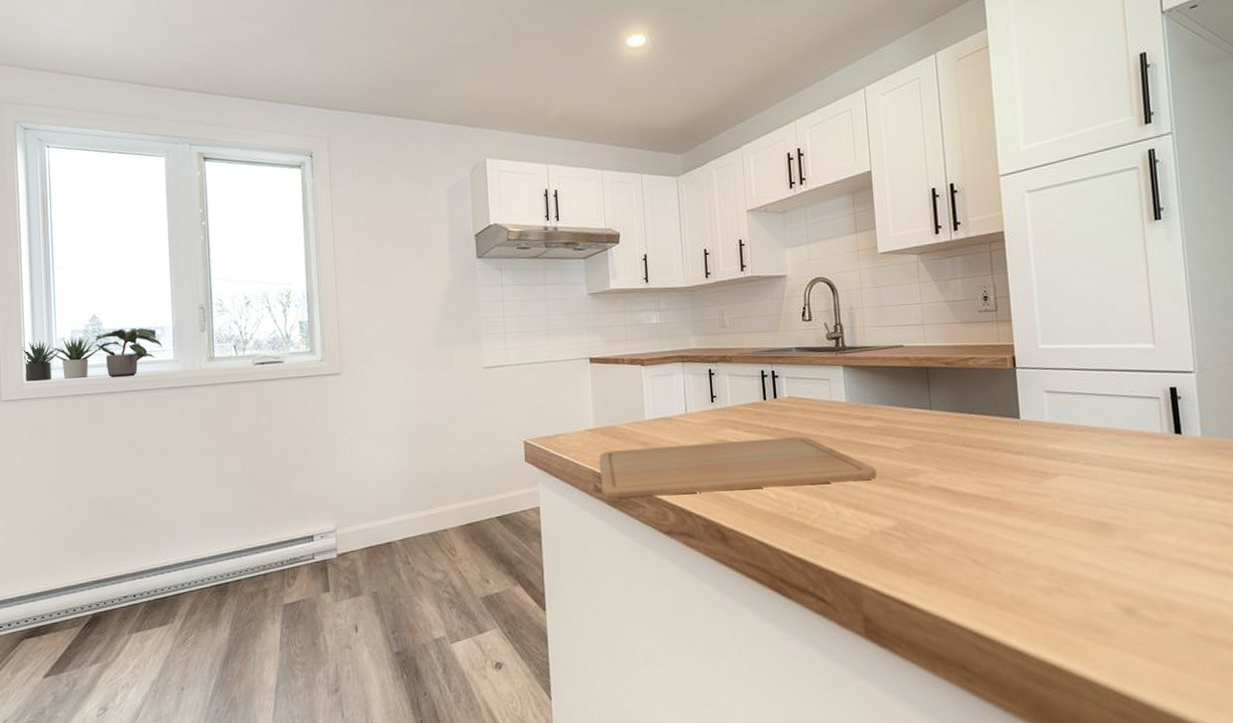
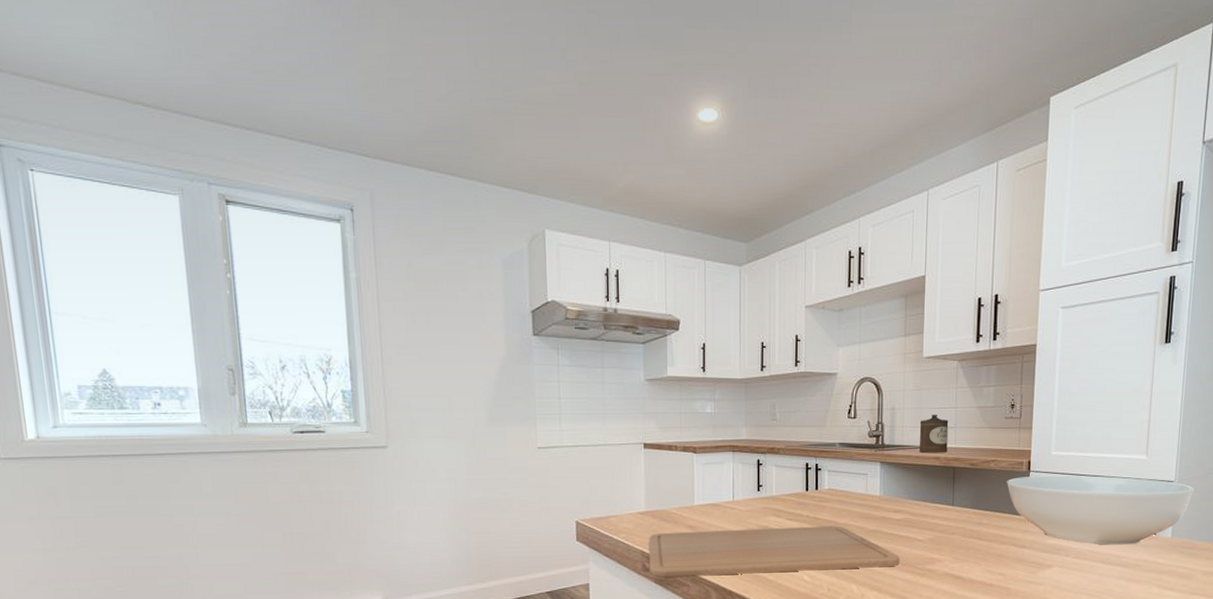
succulent plant: present [20,335,100,382] -> none [17,391,114,440]
potted plant: present [95,327,162,378] -> none [107,386,187,440]
canister: none [882,311,917,354] -> present [919,414,949,454]
bowl: none [990,369,1221,448] -> present [1007,475,1195,545]

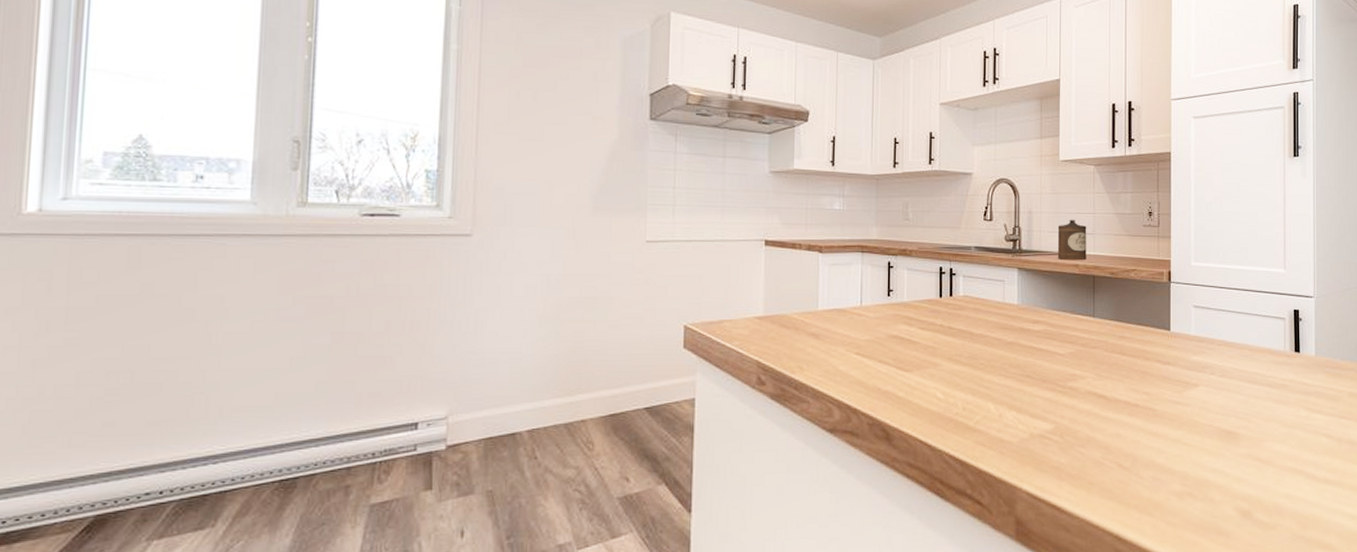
chopping board: present [649,525,900,577] -> none [765,336,1040,392]
bowl: present [1007,475,1195,545] -> none [1148,287,1334,363]

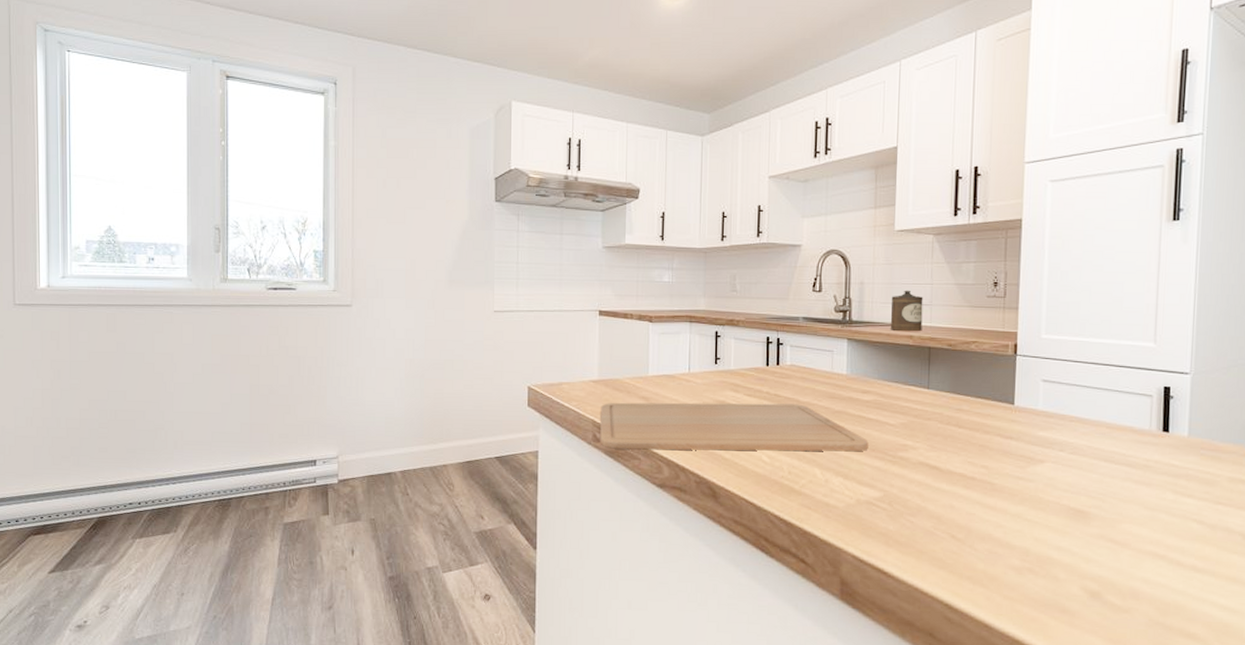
chopping board: none [765,336,1040,392] -> present [600,402,869,452]

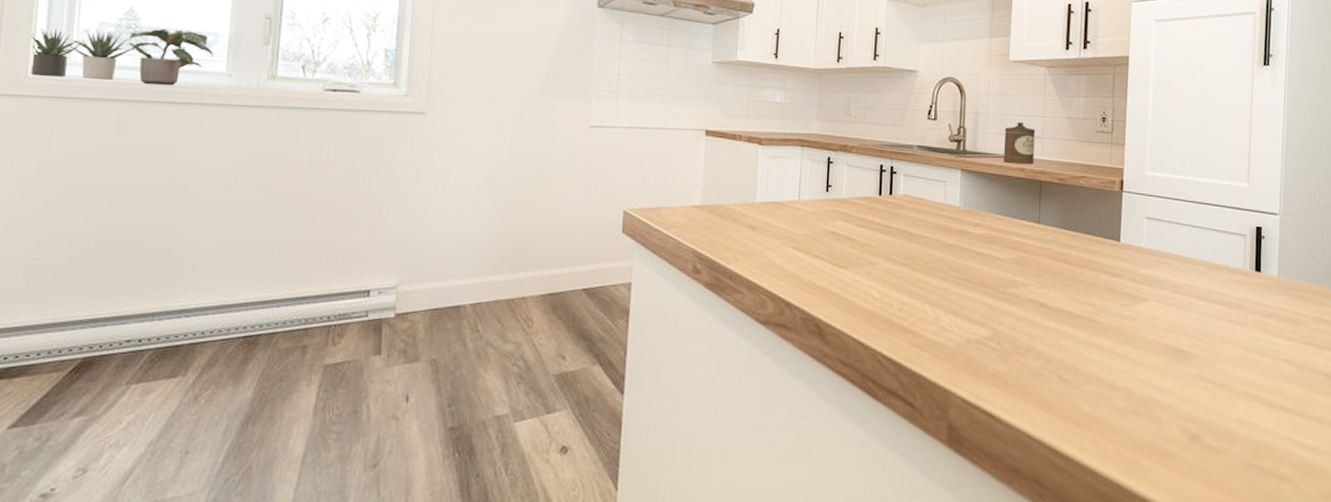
succulent plant: none [35,245,114,289] -> present [29,28,134,81]
potted plant: none [109,242,176,291] -> present [128,28,214,86]
chopping board: present [600,402,869,452] -> none [700,230,980,288]

